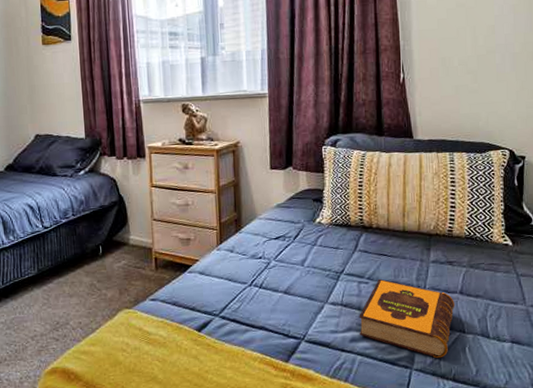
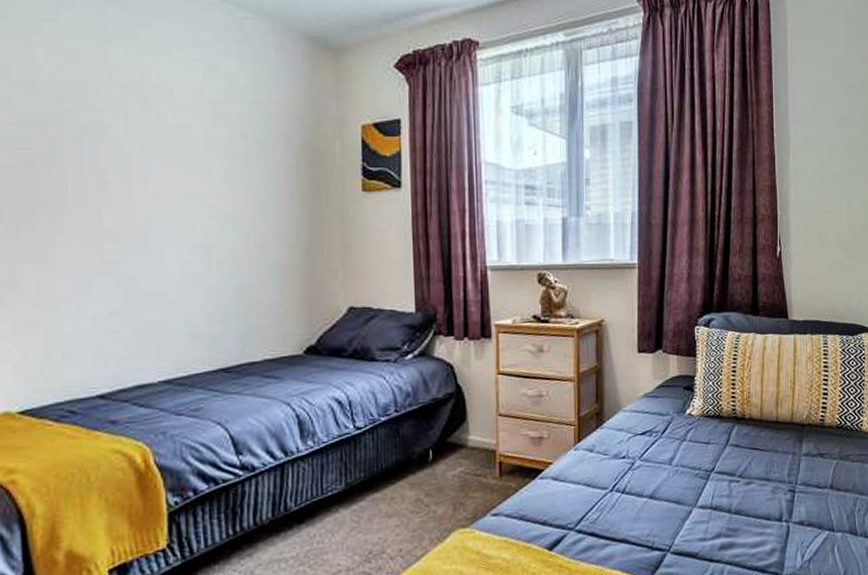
hardback book: present [359,278,456,359] -> none [729,476,826,562]

